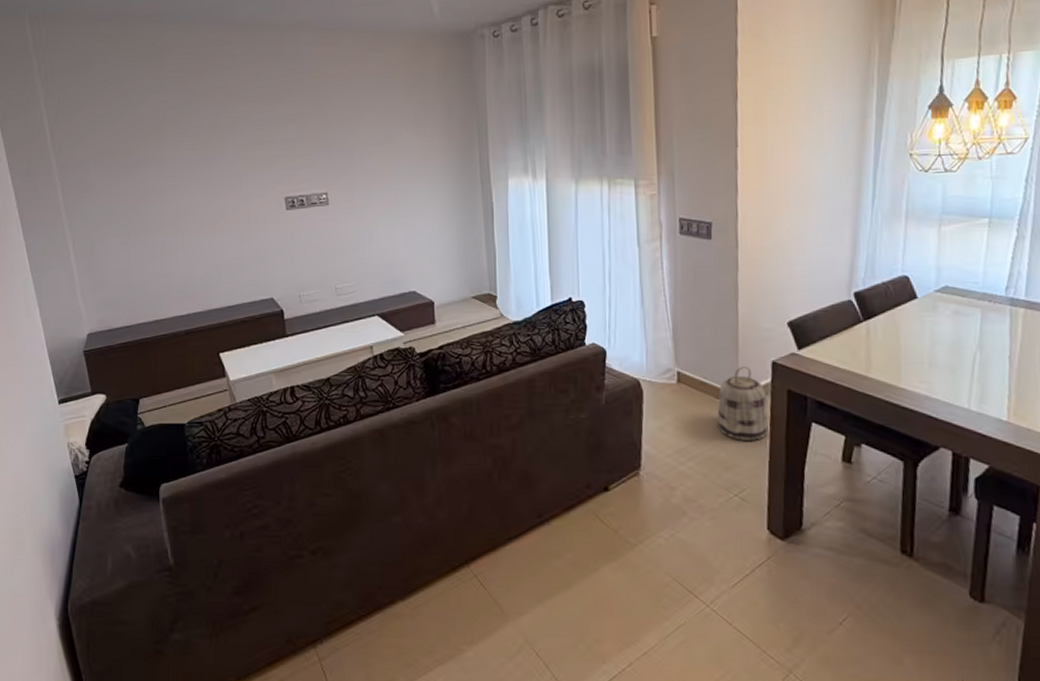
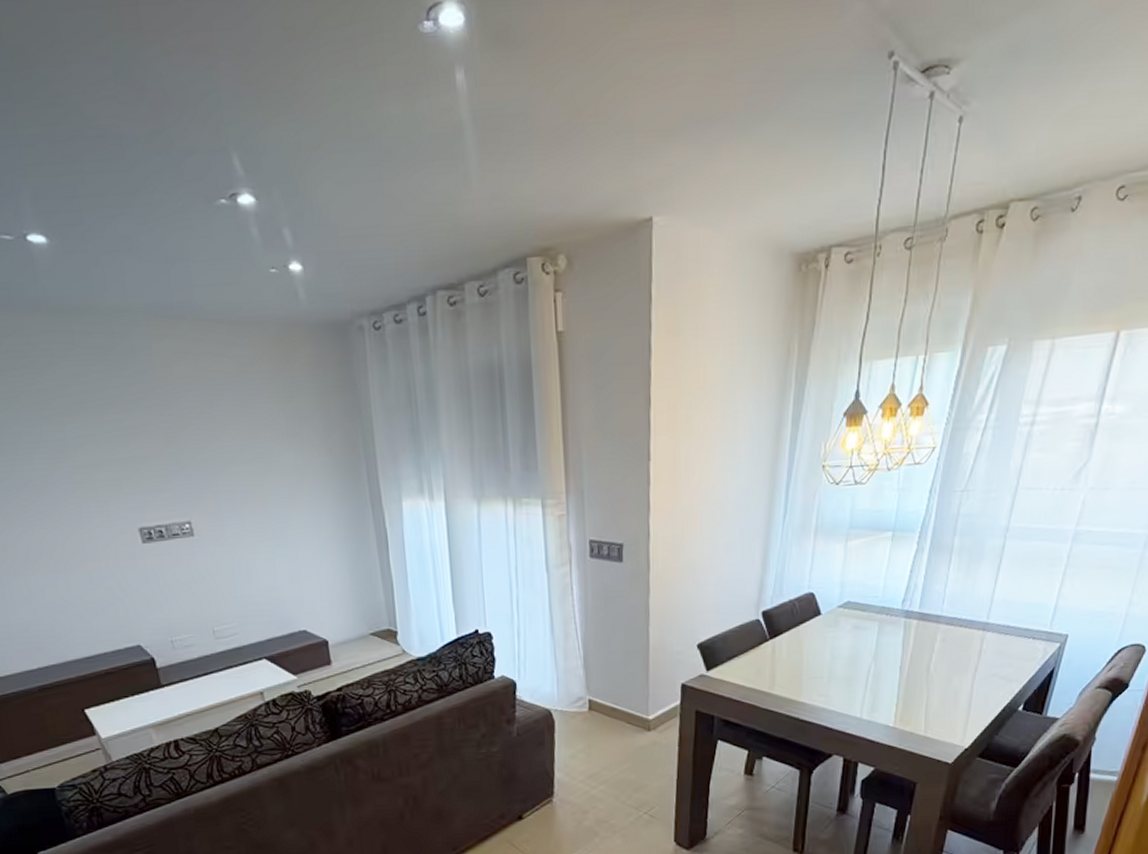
basket: present [717,367,768,441] -> none [628,691,677,762]

